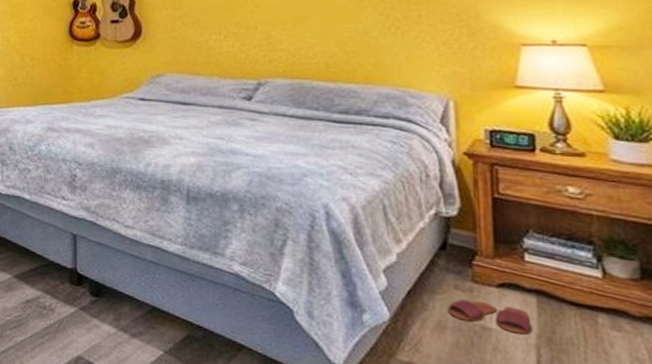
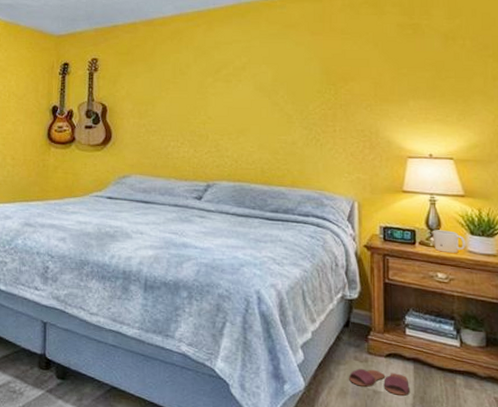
mug: none [559,133,608,164] -> present [432,230,466,254]

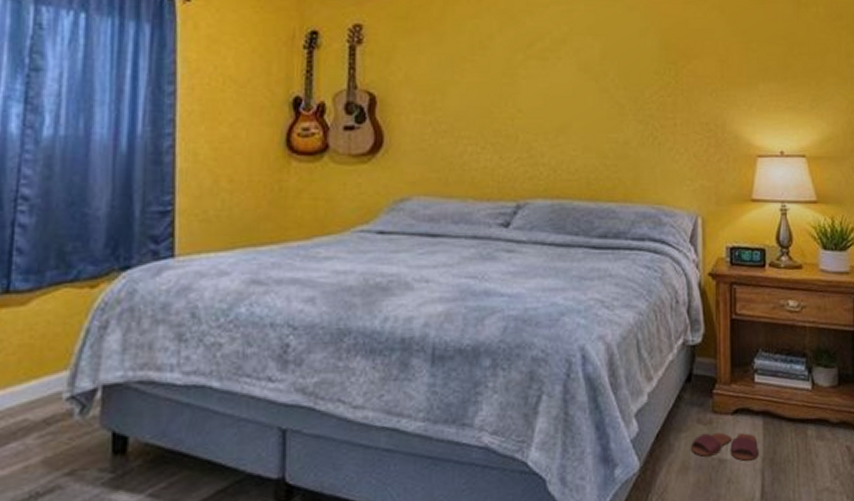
mug: present [432,230,466,254] -> none [783,246,818,275]

